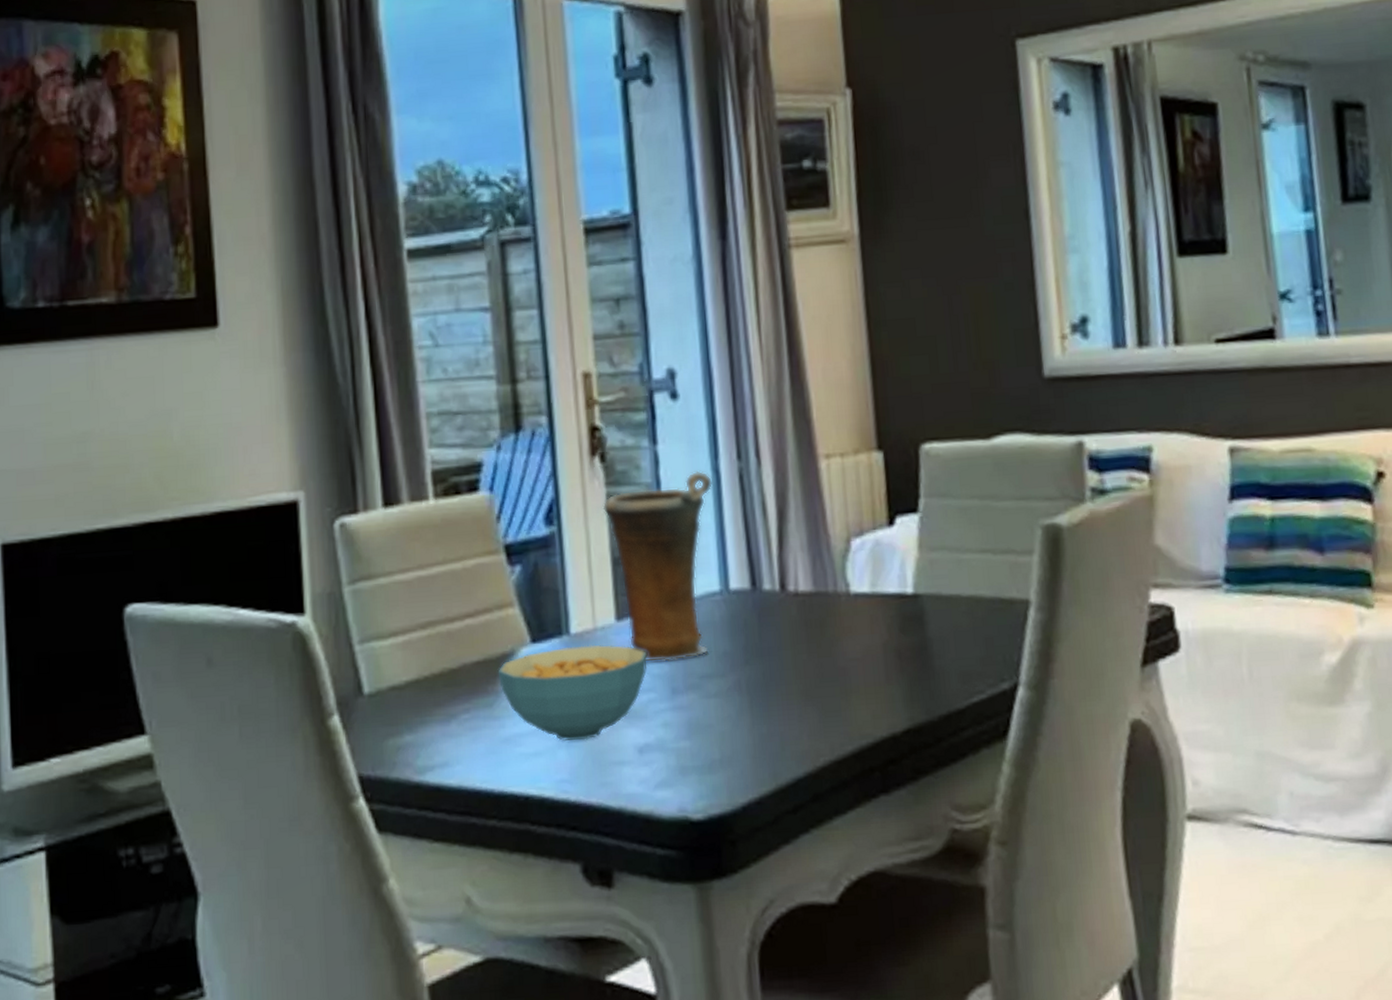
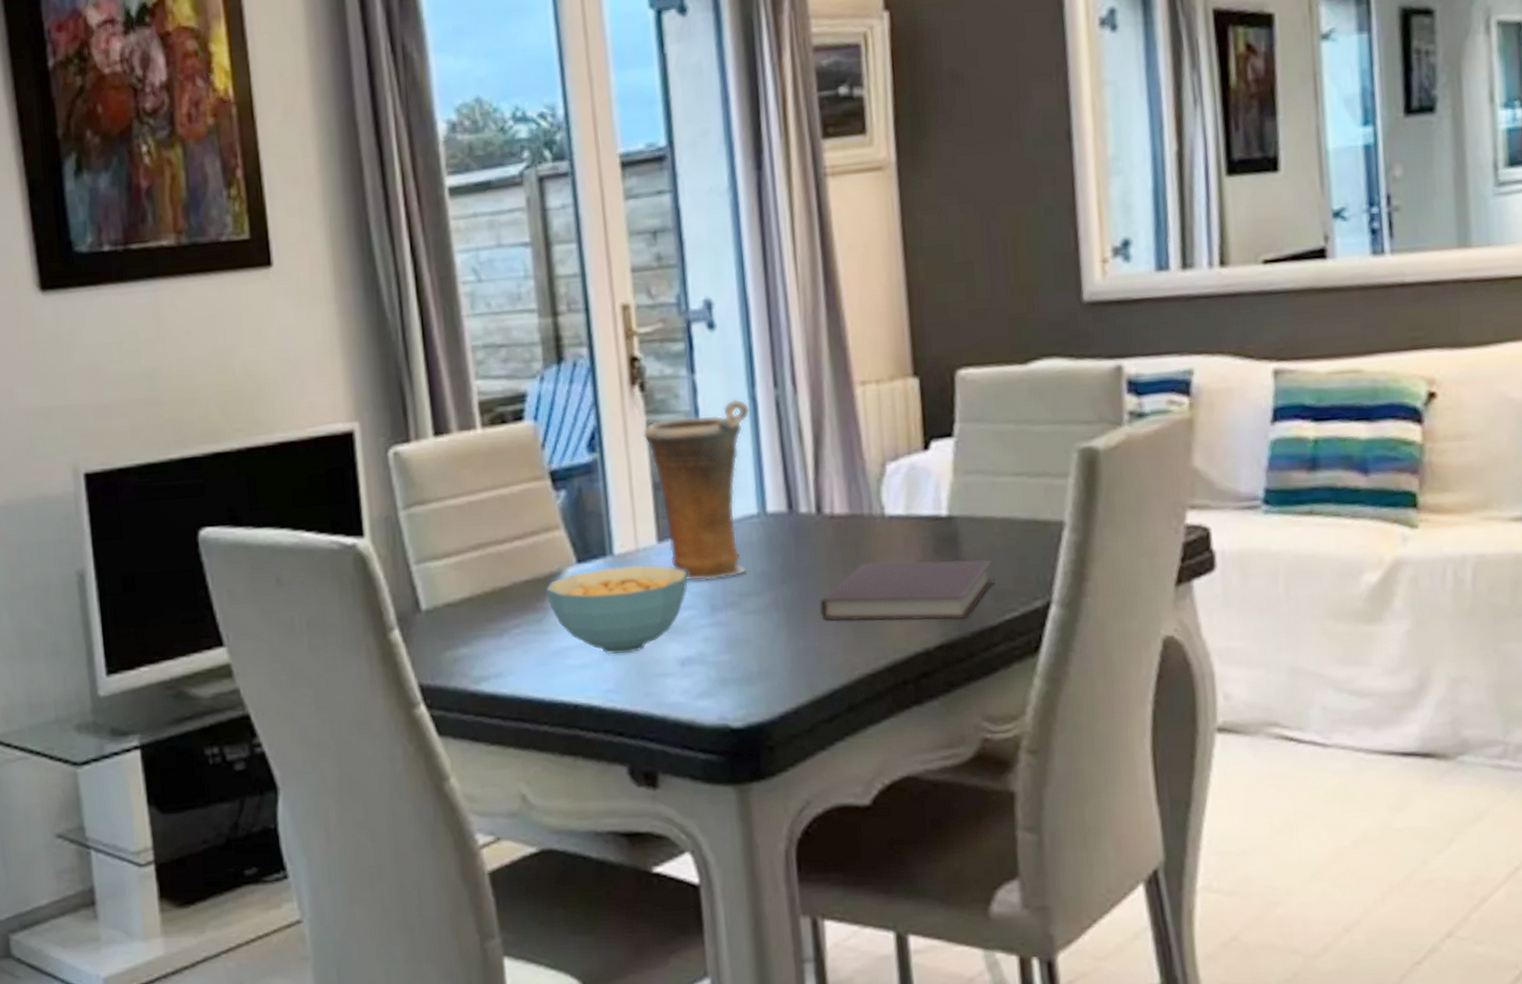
notebook: none [784,639,961,705] -> present [820,559,994,621]

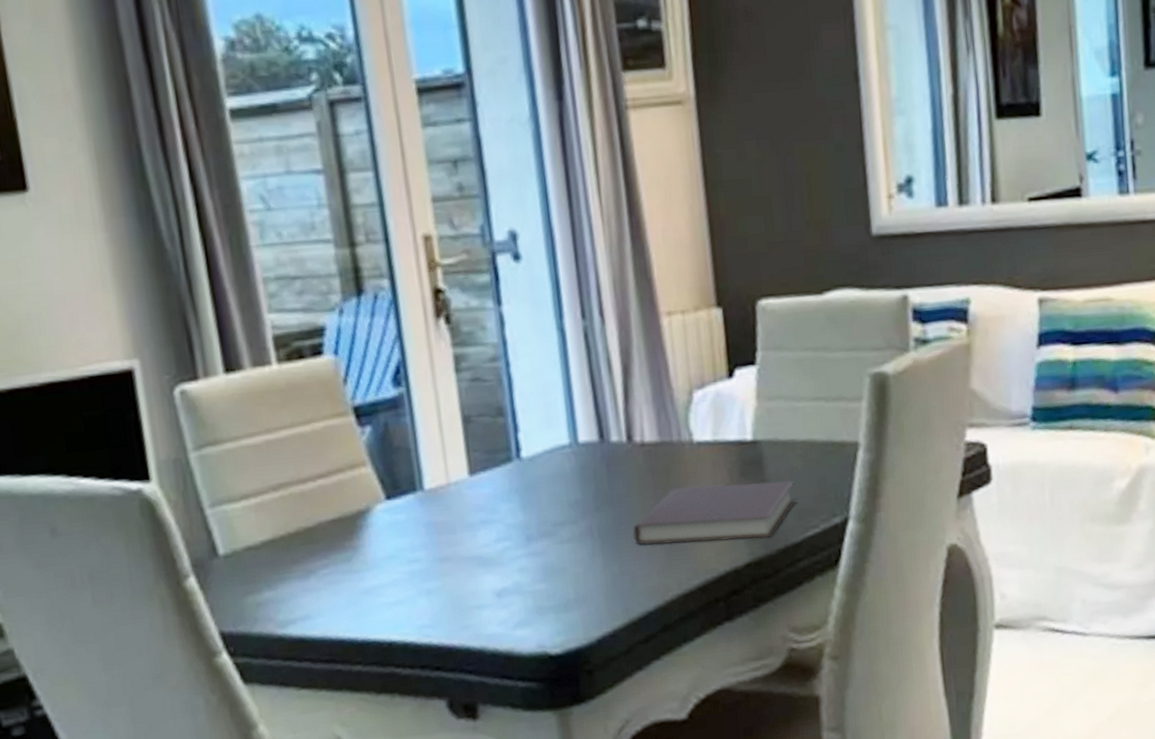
cereal bowl: present [546,565,688,654] -> none [354,498,501,589]
vase: present [642,398,750,582] -> none [450,330,560,514]

